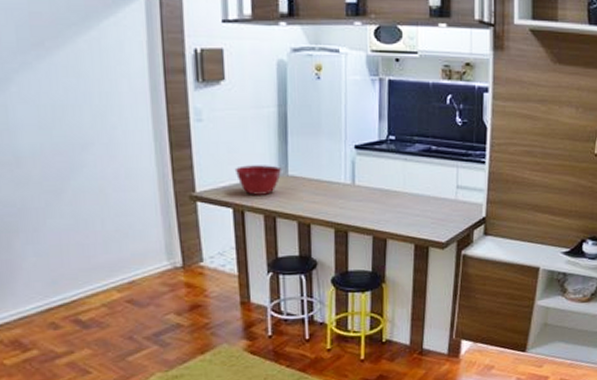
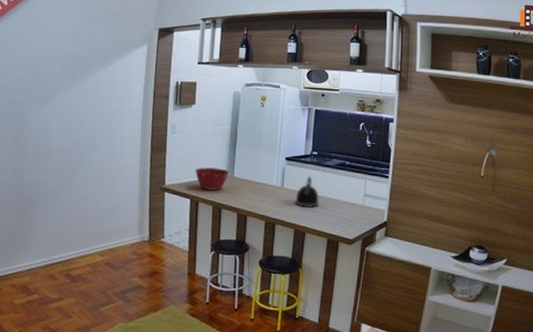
kettle: none [371,167,401,209] -> present [295,176,319,209]

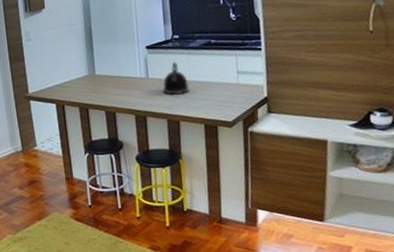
mixing bowl: present [195,167,230,191] -> none [55,68,91,93]

